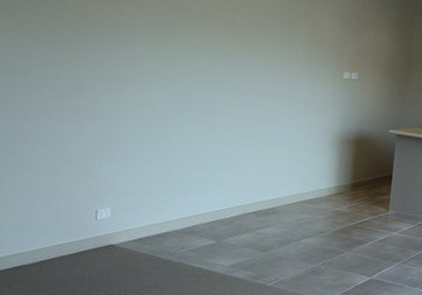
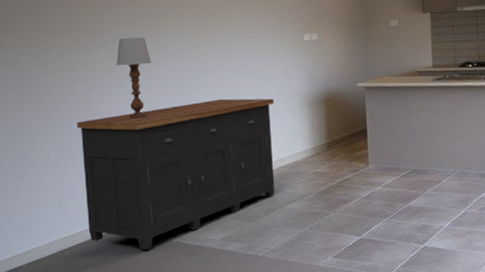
sideboard: none [80,123,304,269] -> present [76,98,275,250]
table lamp: none [134,41,176,131] -> present [115,37,152,119]

